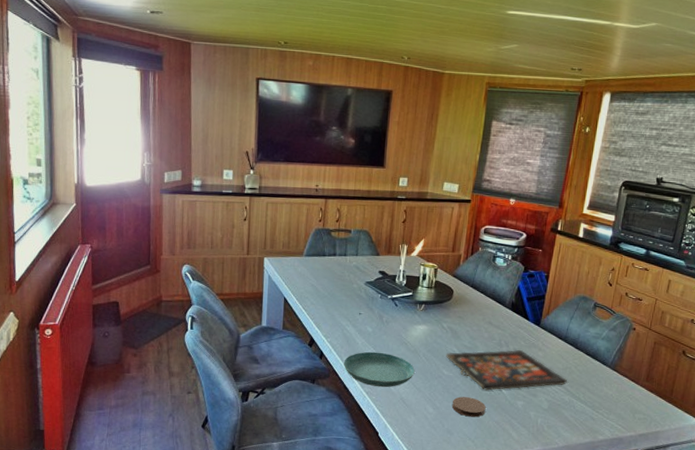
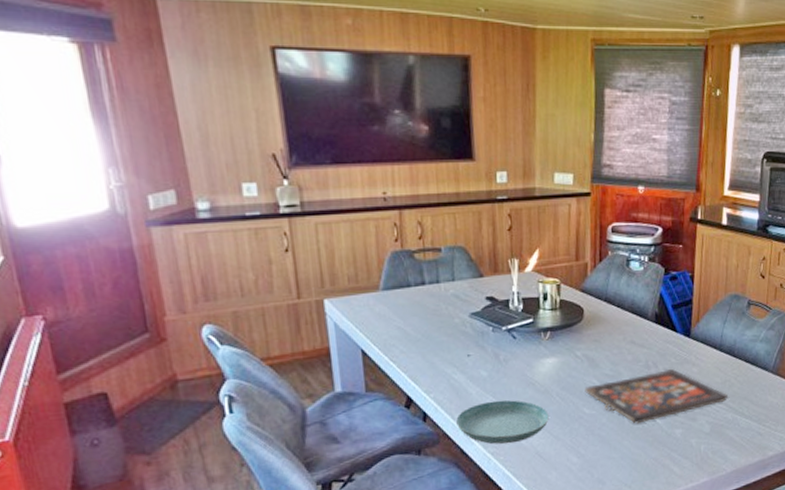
coaster: present [451,397,486,418] -> none [599,435,640,459]

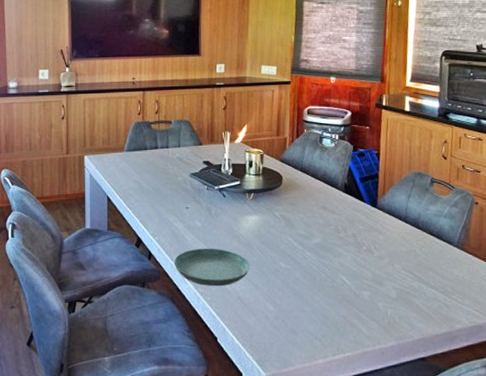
board game: present [584,368,728,424] -> none [281,234,413,282]

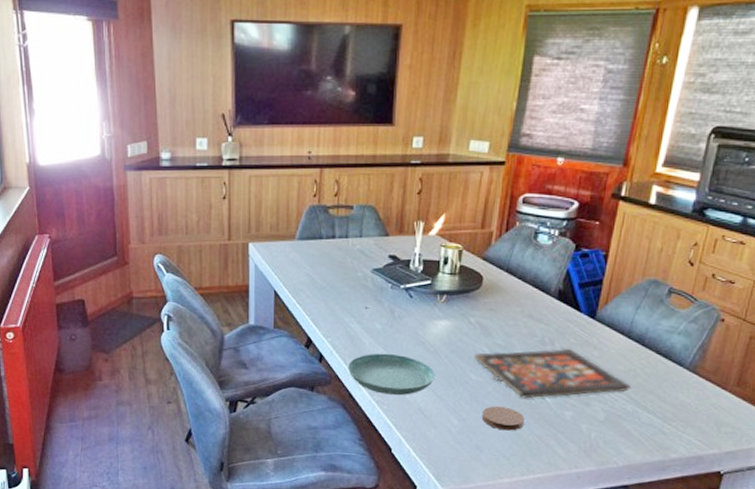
board game: none [281,234,413,282] -> present [474,348,630,399]
coaster: none [293,291,330,313] -> present [481,406,525,431]

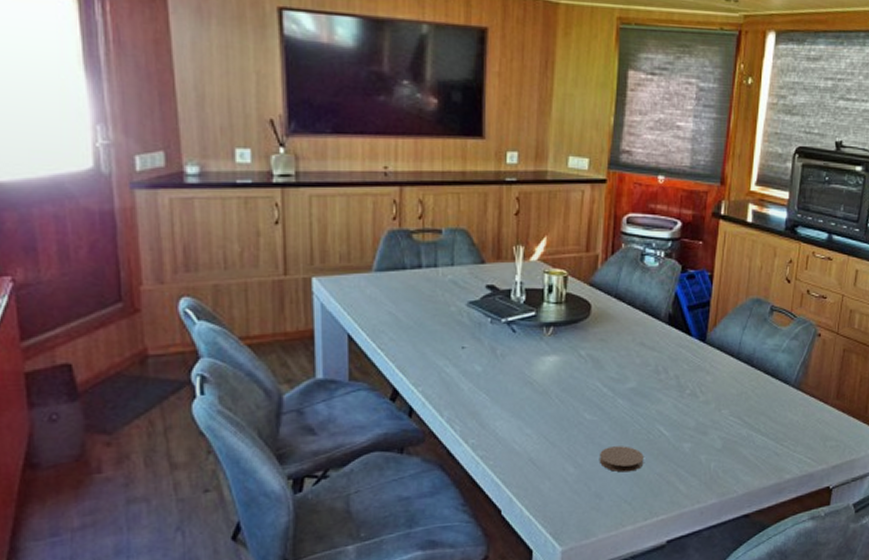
saucer: present [348,353,435,396] -> none [445,398,546,448]
board game: present [474,348,630,399] -> none [587,375,743,434]

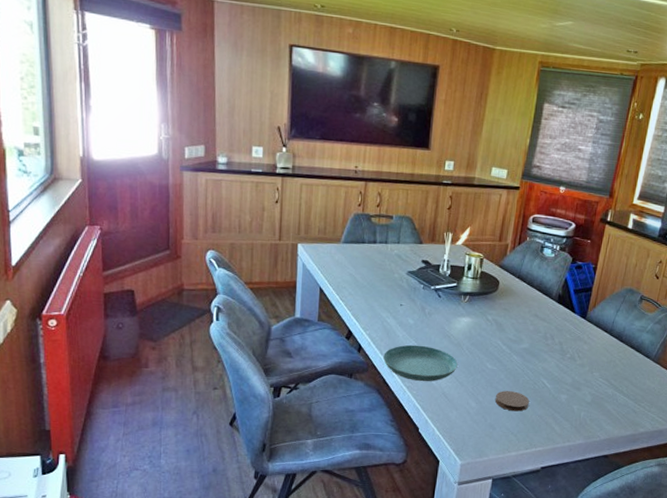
saucer: none [445,398,546,448] -> present [383,344,458,382]

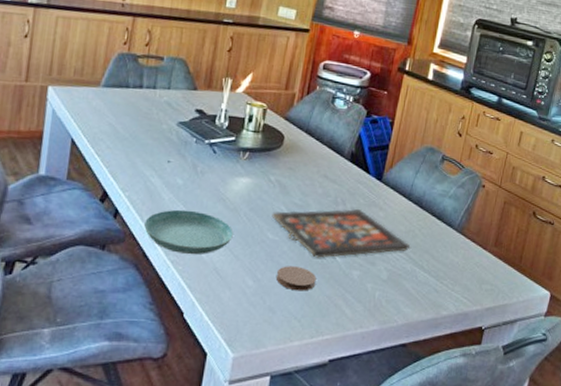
board game: none [490,342,611,384] -> present [271,208,410,258]

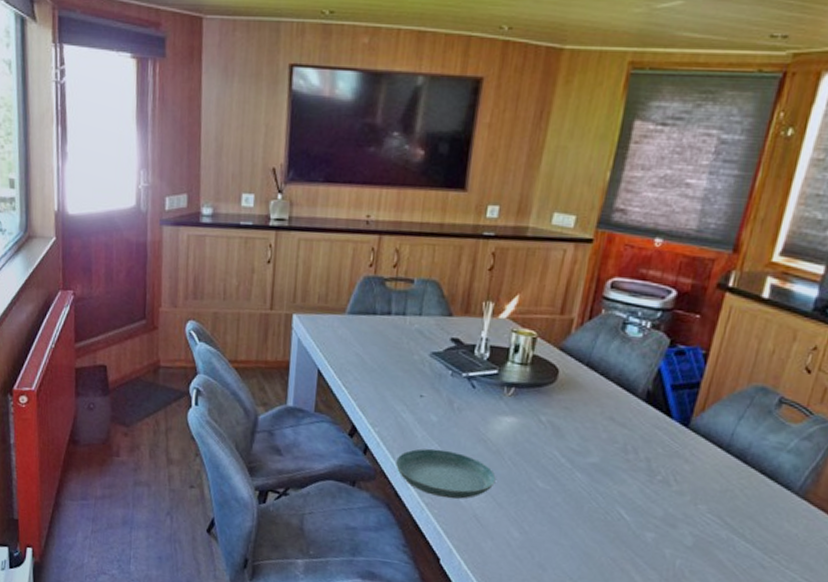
board game: present [271,208,410,258] -> none [542,457,726,515]
coaster: present [275,266,316,291] -> none [546,519,598,550]

